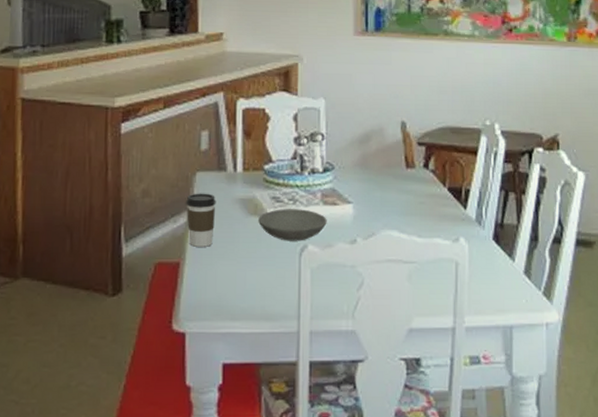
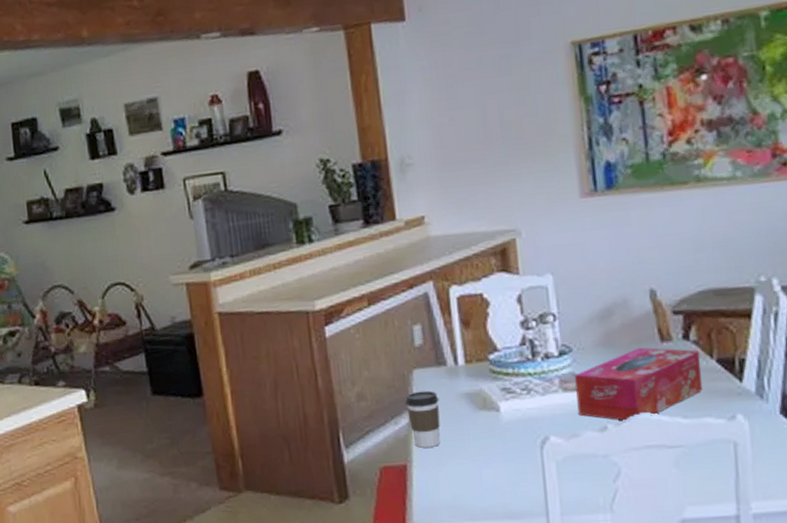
bowl: present [258,209,327,241] -> none [489,398,570,435]
tissue box: none [334,171,436,236] -> present [575,347,702,421]

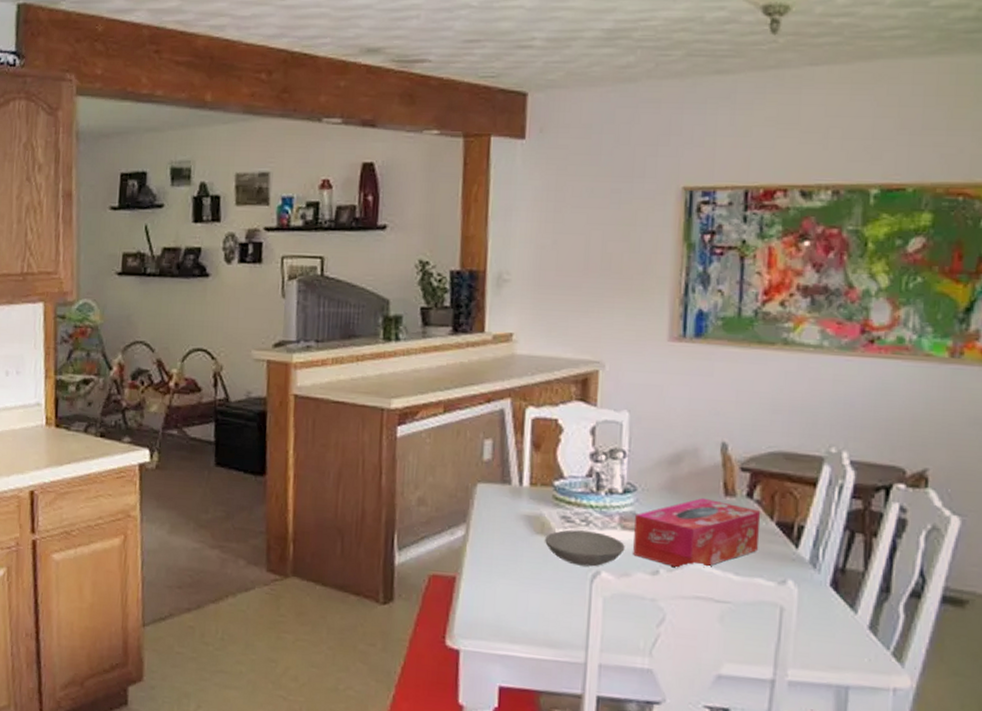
coffee cup: present [405,390,441,448] -> none [464,505,499,563]
bowl: none [489,398,570,435] -> present [545,529,625,567]

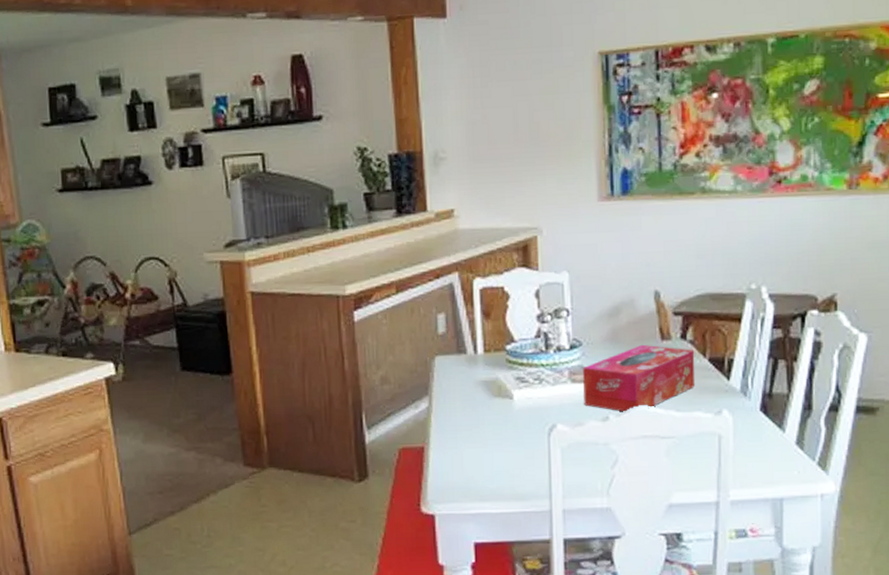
bowl: present [545,529,625,567] -> none [503,388,576,422]

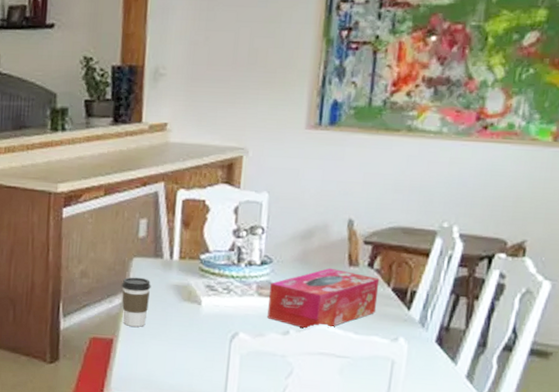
coffee cup: none [426,377,458,431] -> present [121,277,151,327]

